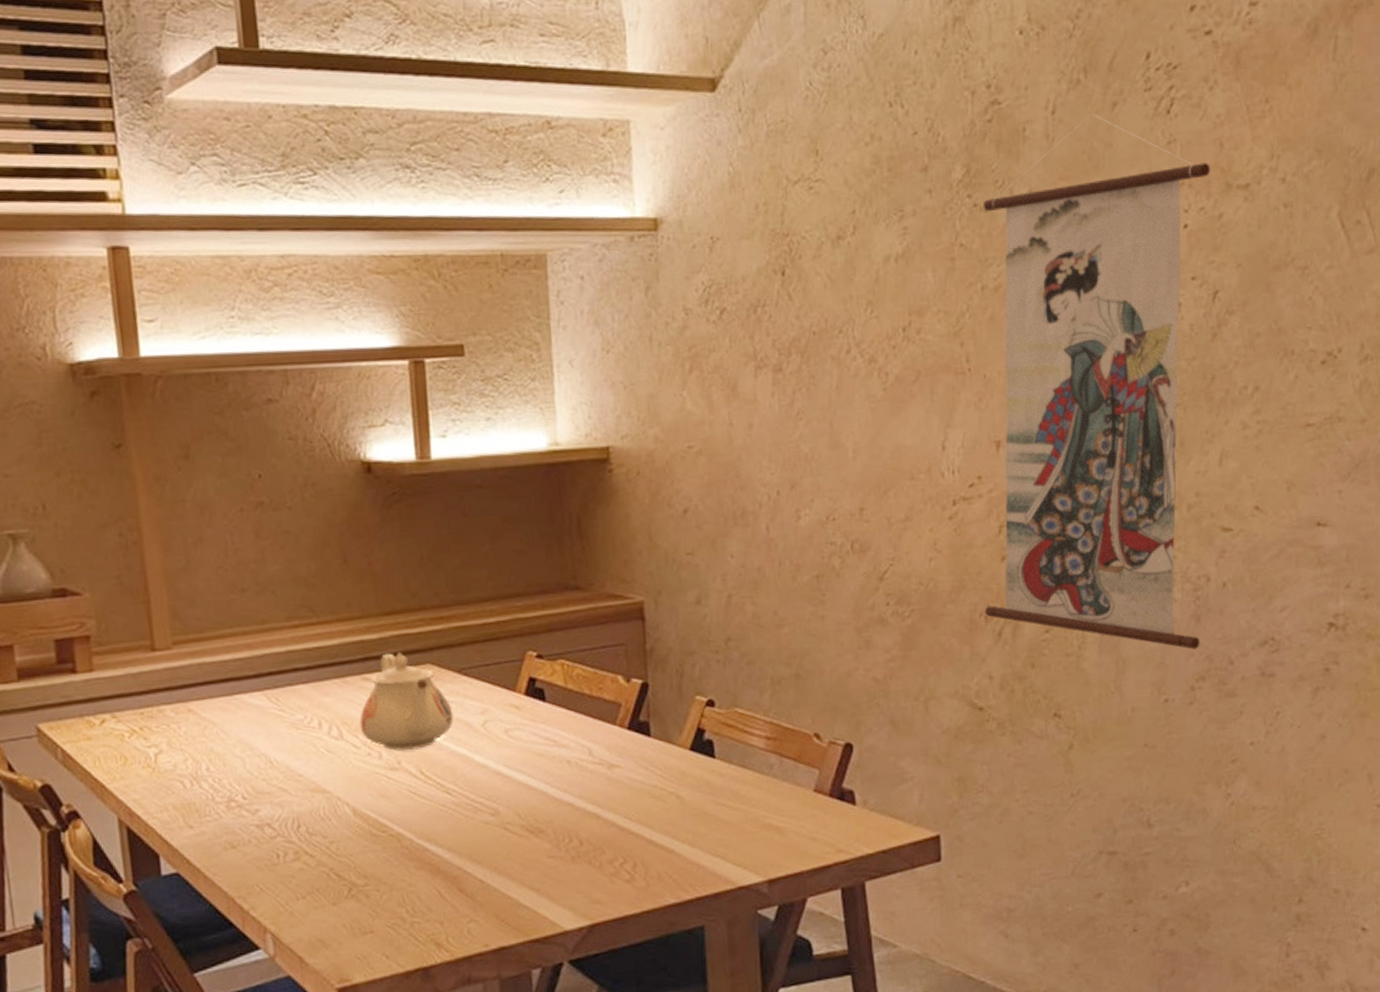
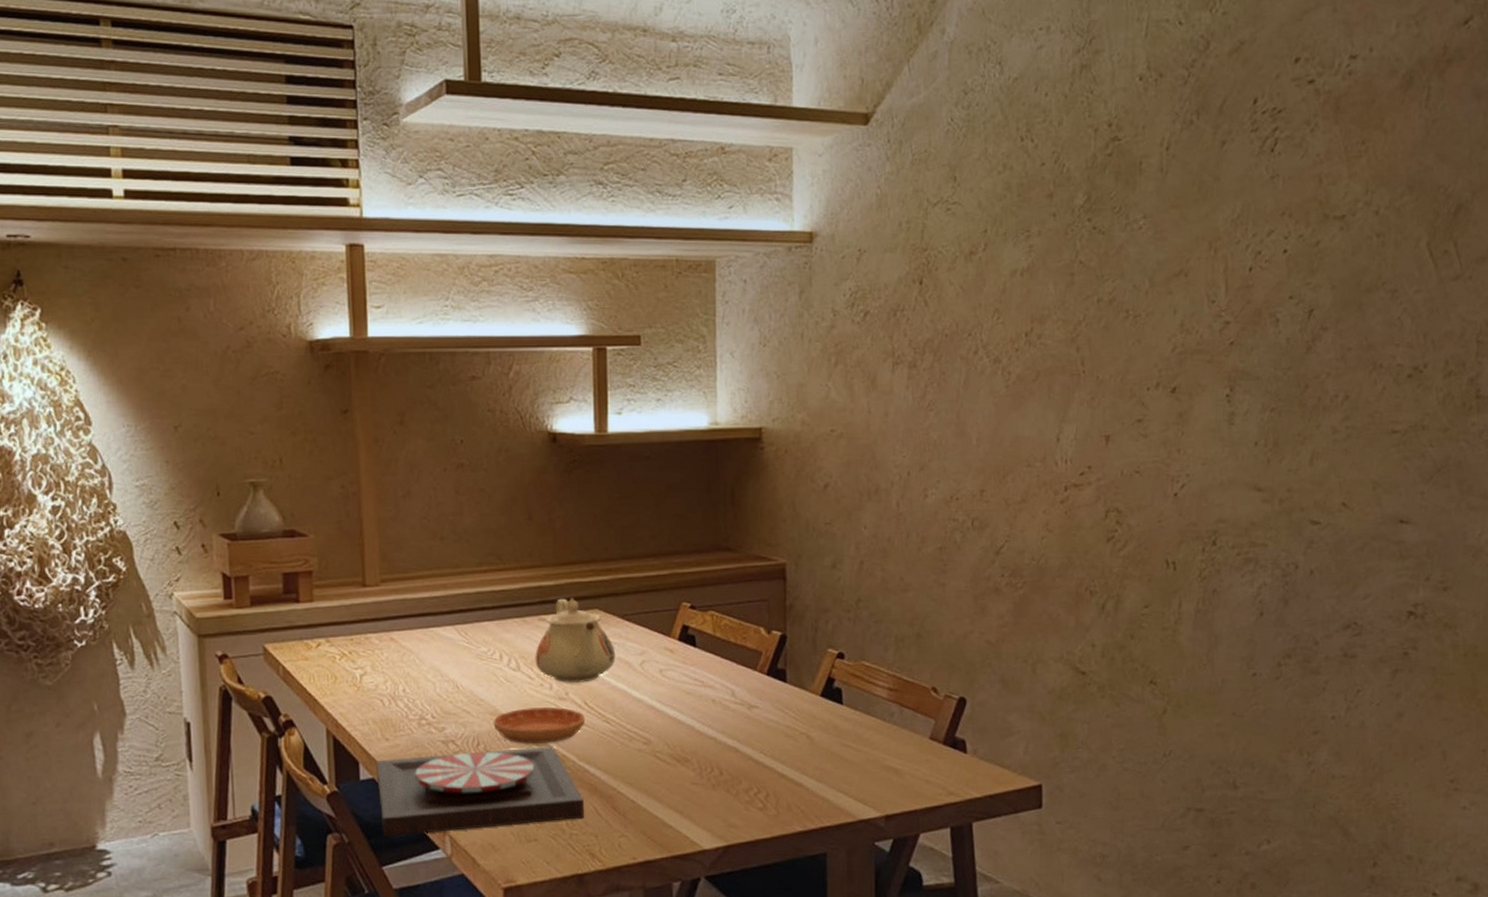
plate: none [180,824,426,939] -> present [376,746,584,837]
saucer: none [315,779,423,823] -> present [493,707,586,744]
wall scroll: present [983,113,1211,650] -> none [1090,150,1310,629]

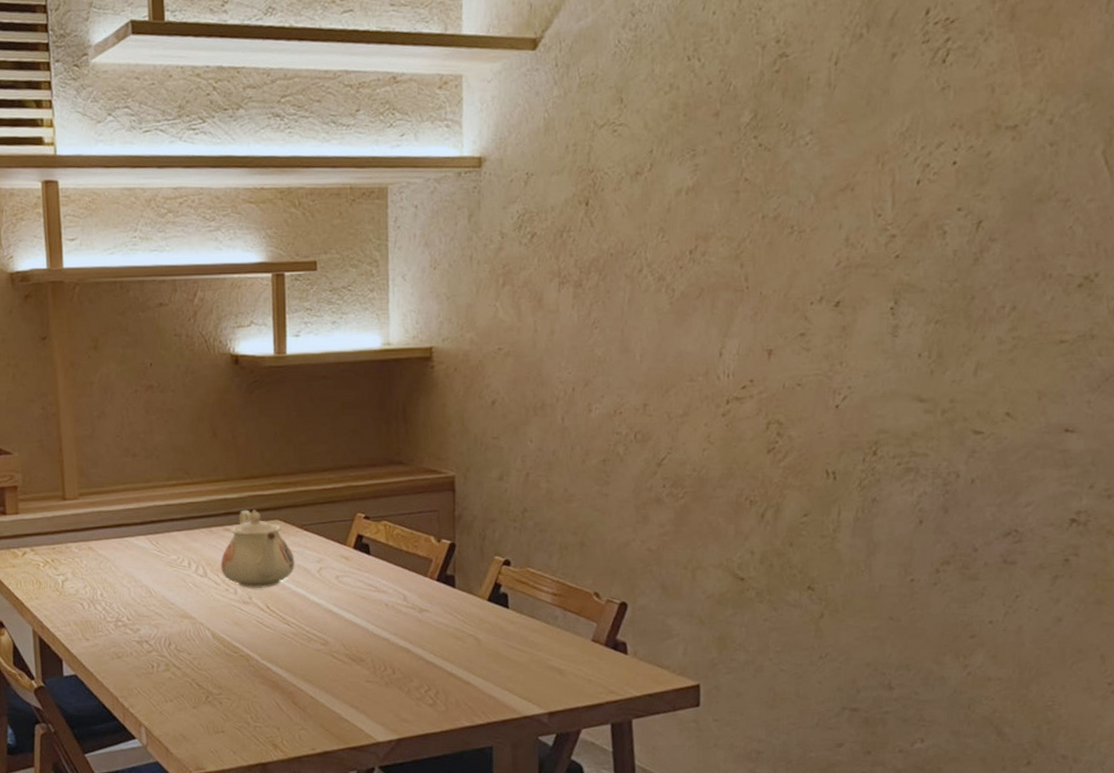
plate: present [376,746,584,837] -> none [78,646,267,727]
saucer: present [493,707,586,744] -> none [183,611,268,645]

